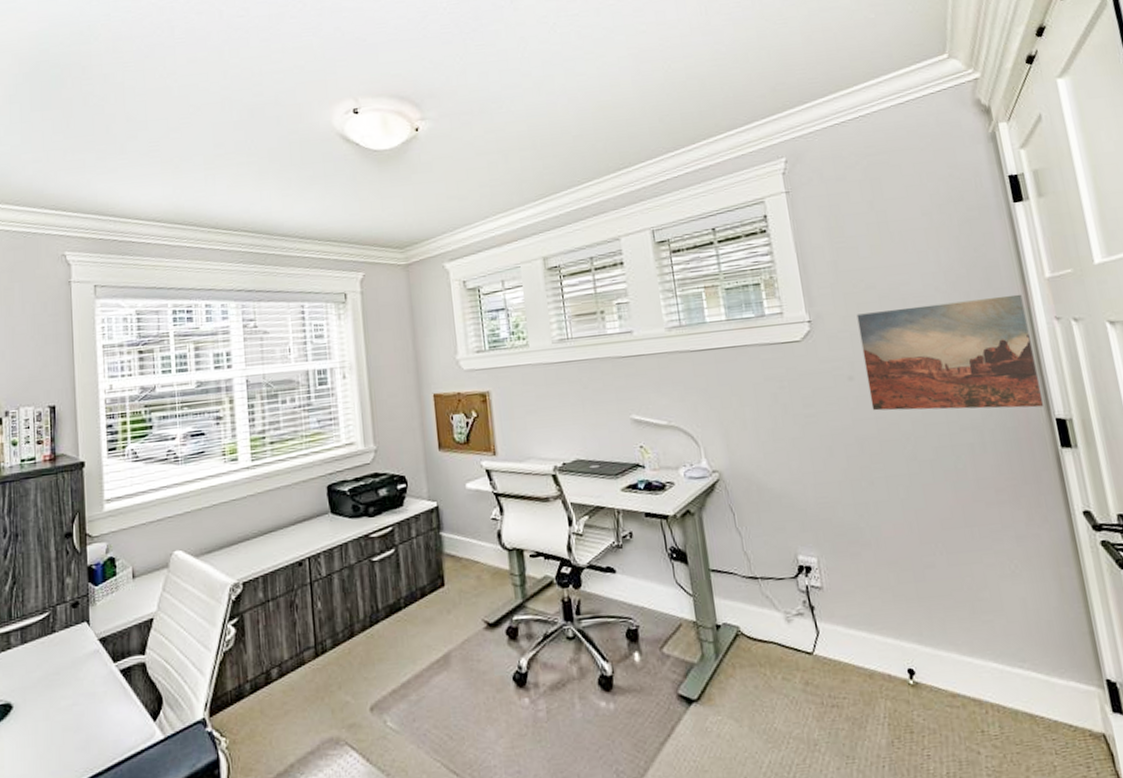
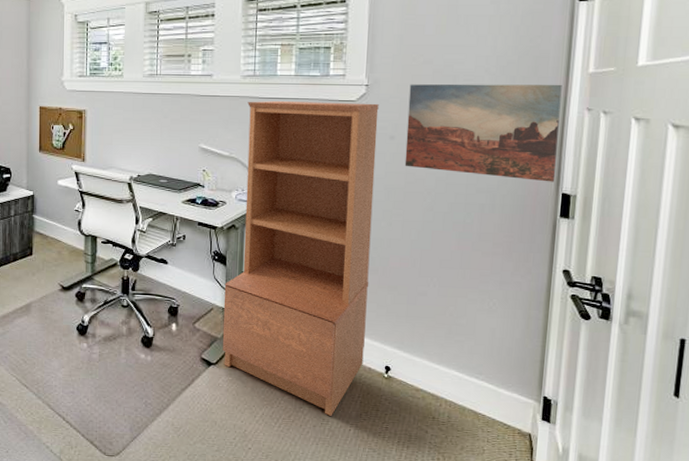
bookshelf: none [678,340,880,751] -> present [222,101,379,416]

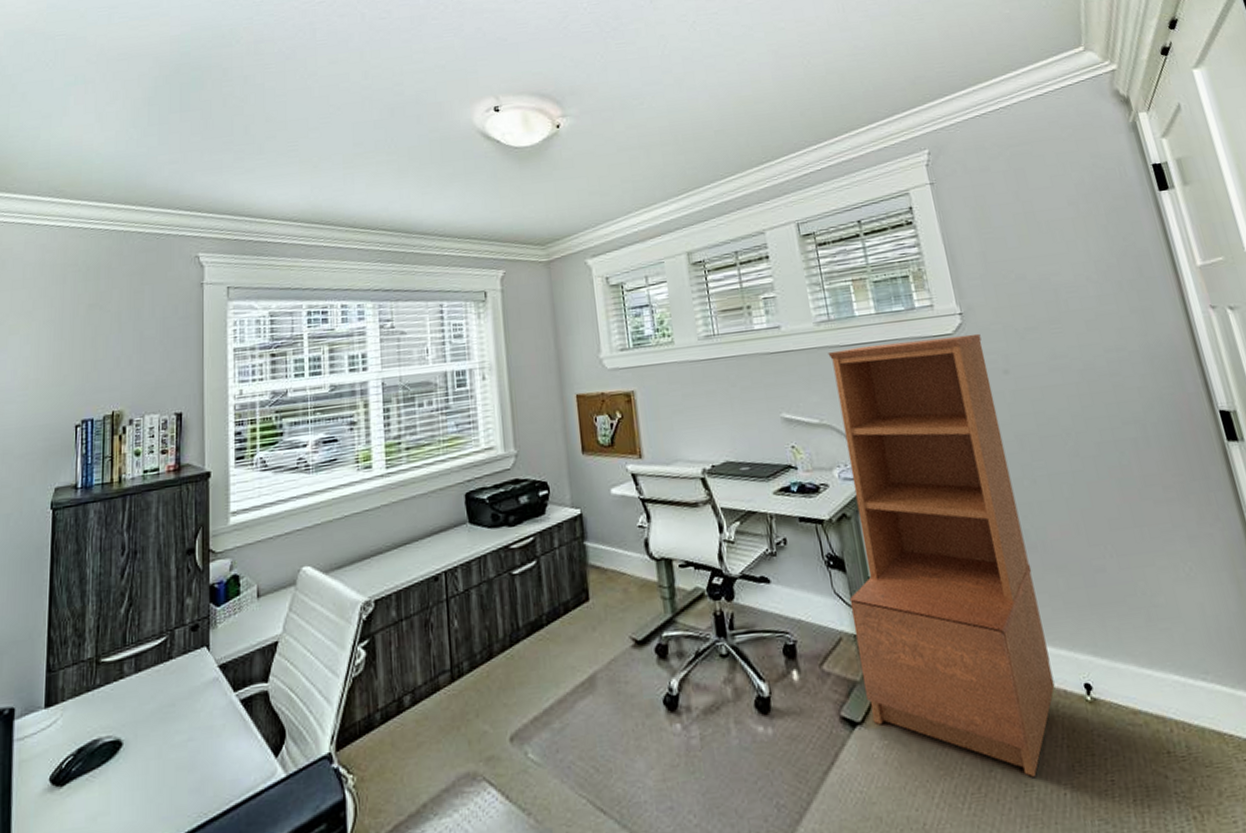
wall art: present [404,84,562,182] -> none [1008,283,1206,405]

